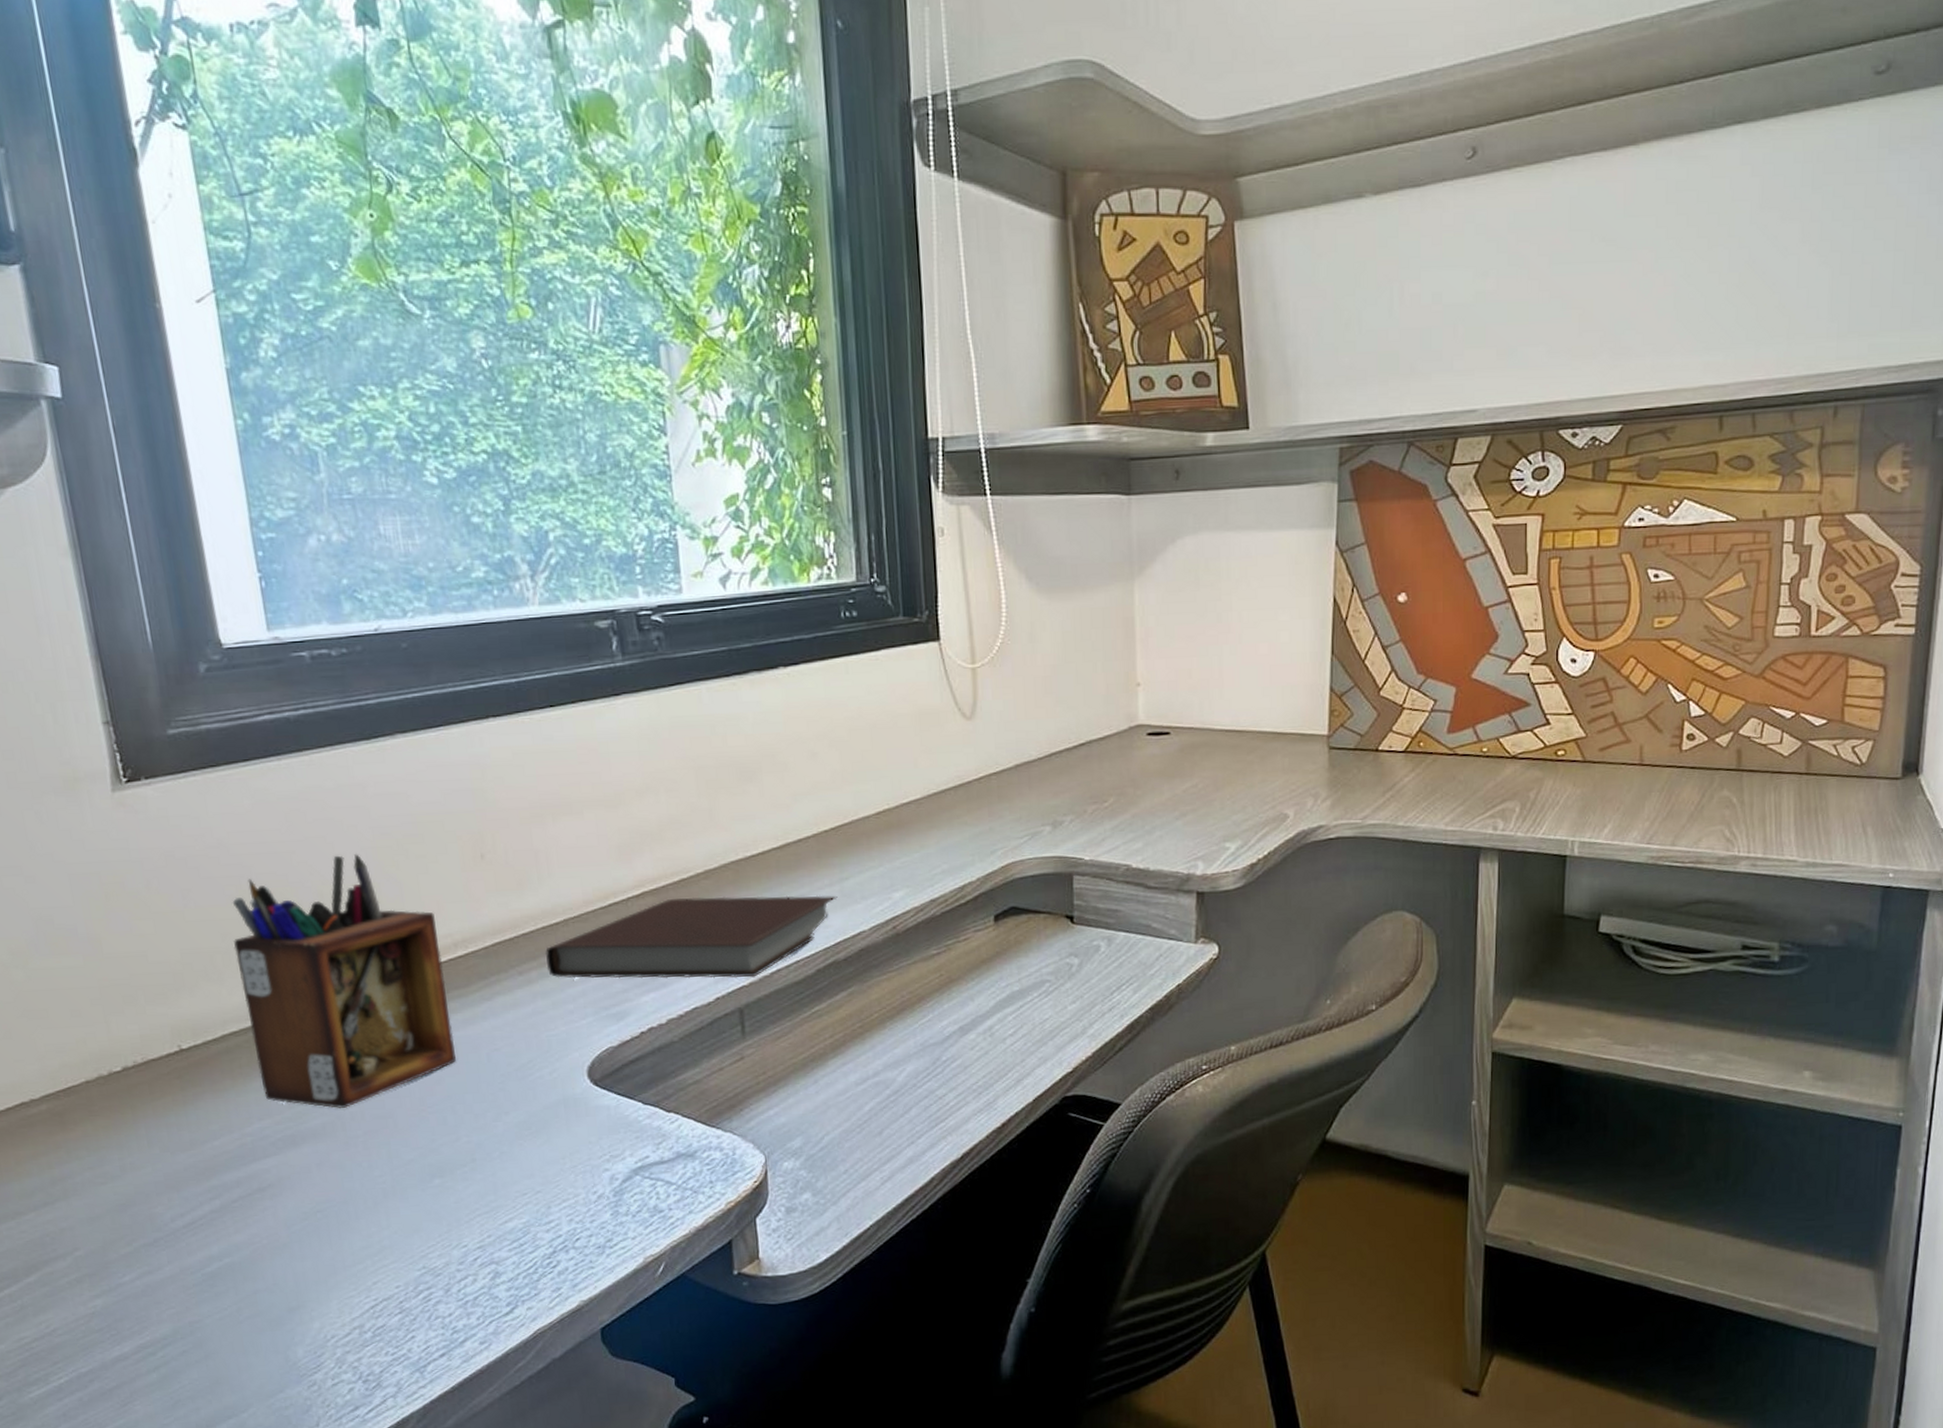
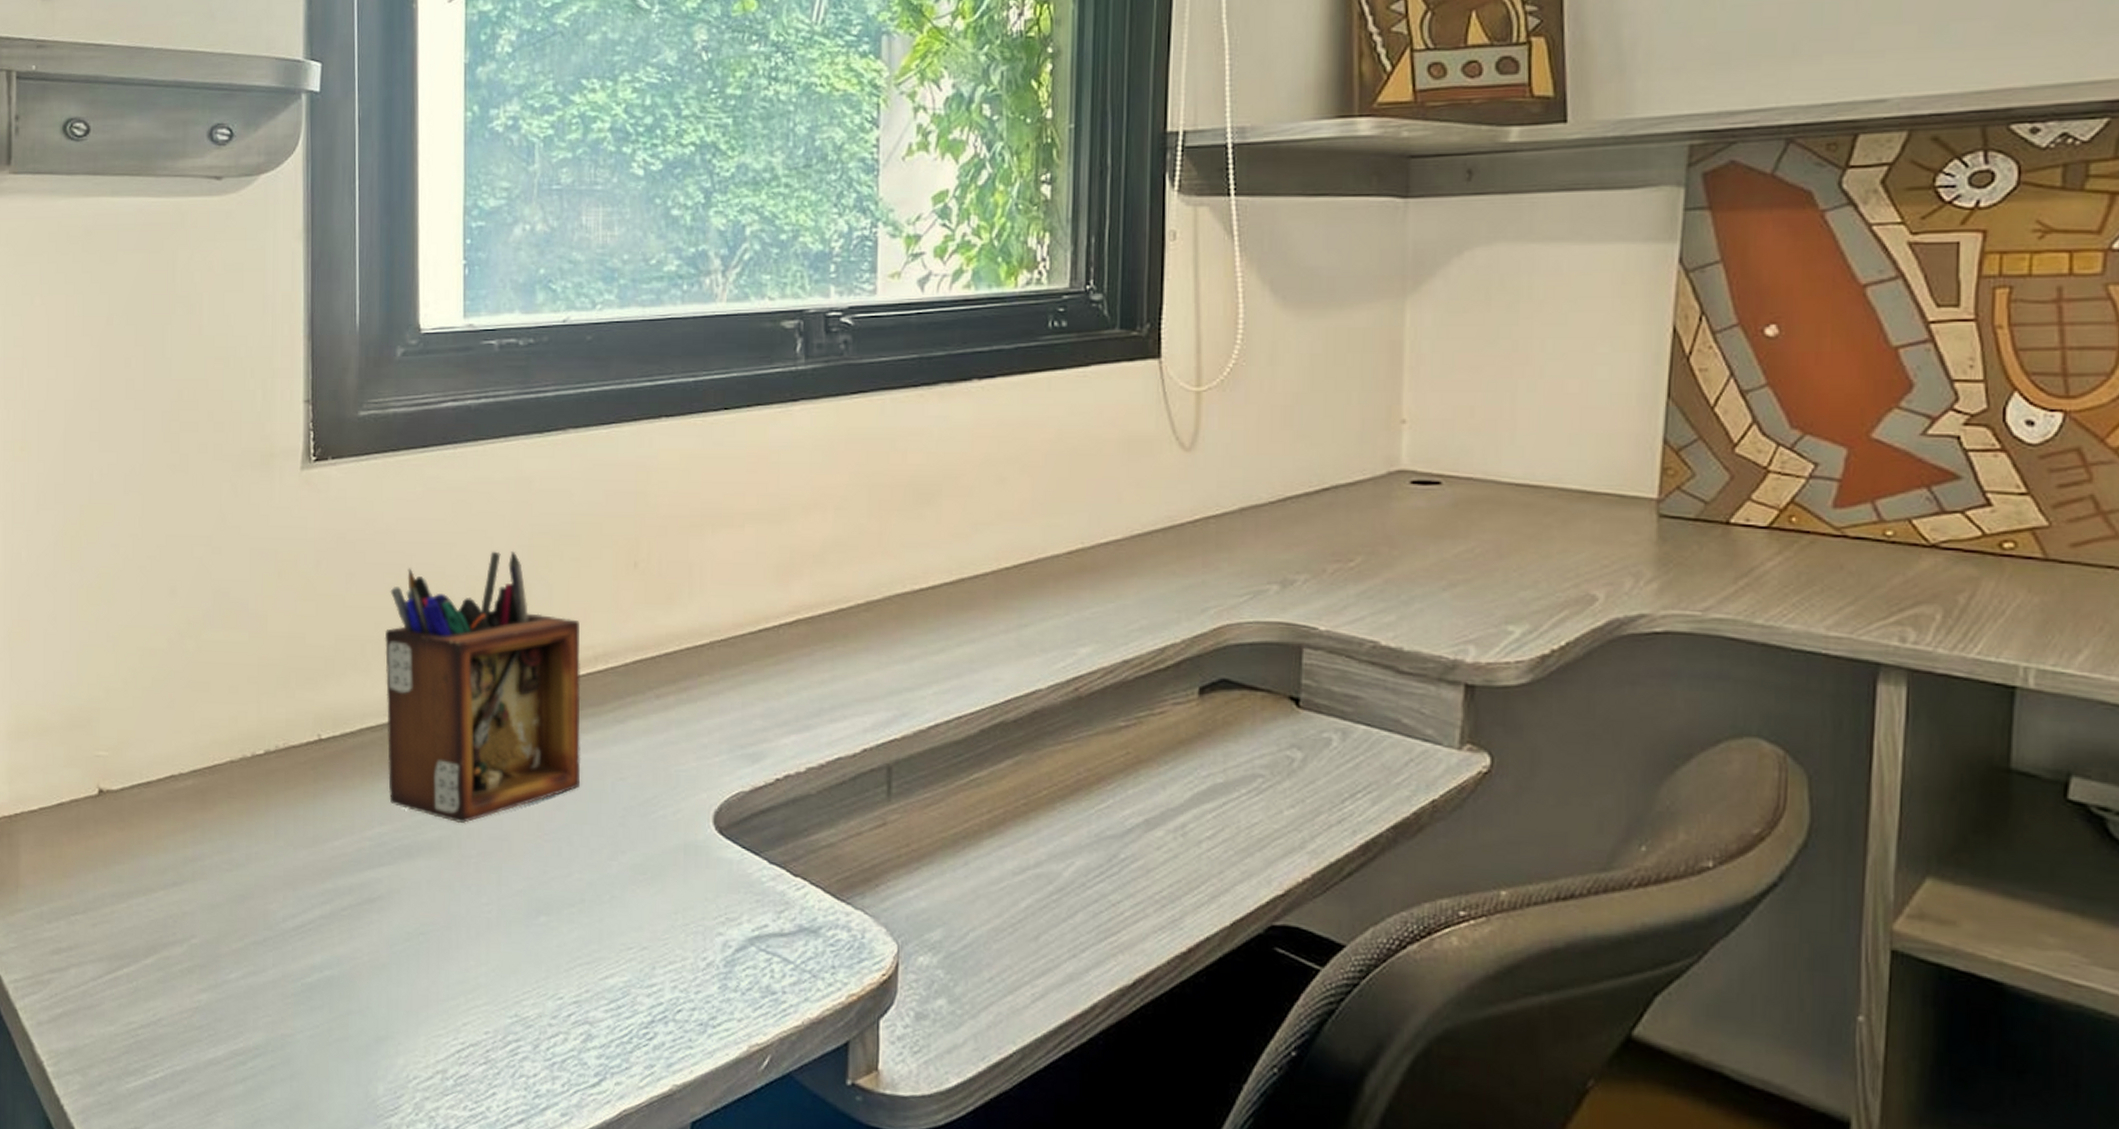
notebook: present [545,895,838,979] -> none [685,630,1013,730]

